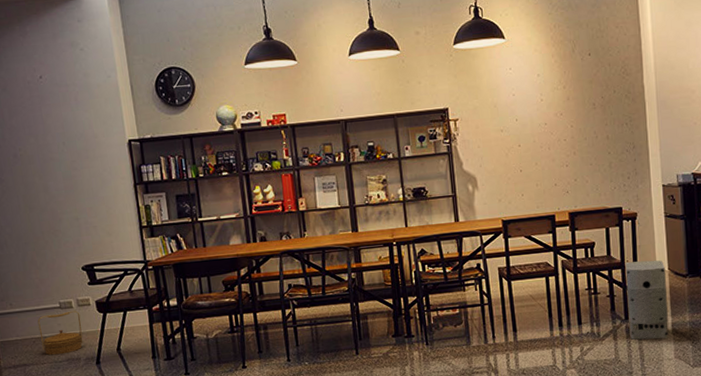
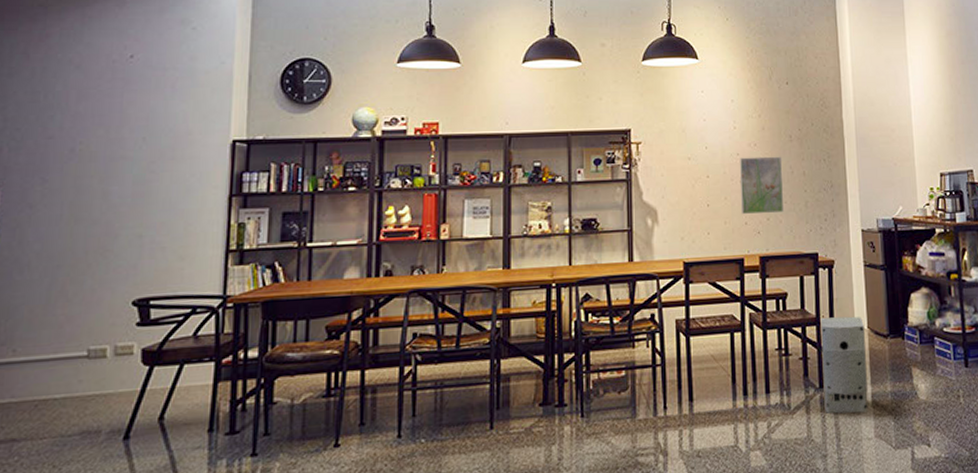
basket: present [37,310,83,356] -> none [47,361,115,427]
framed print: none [548,123,590,177] -> present [740,156,784,215]

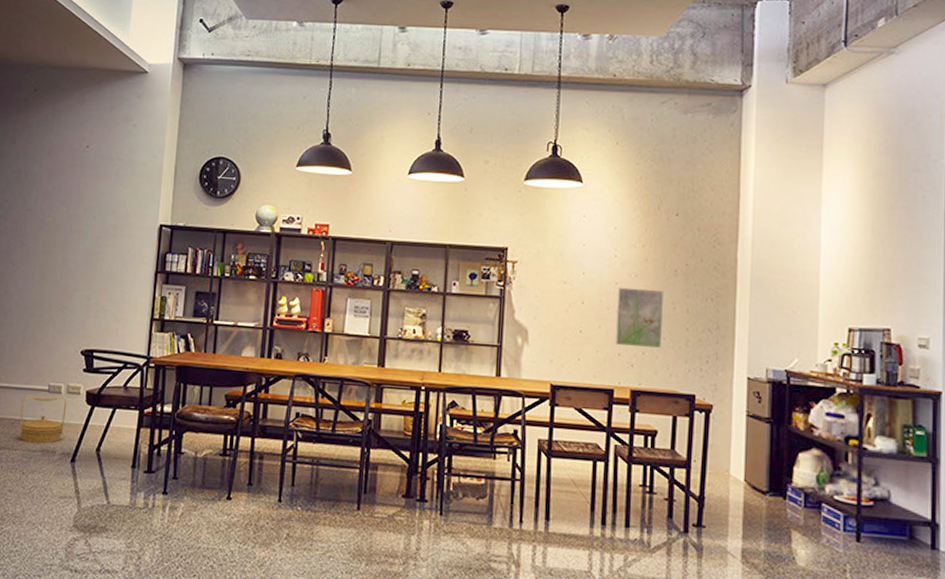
basket: none [47,361,115,427] -> present [20,396,67,444]
air purifier: present [820,316,869,414] -> none [687,462,740,567]

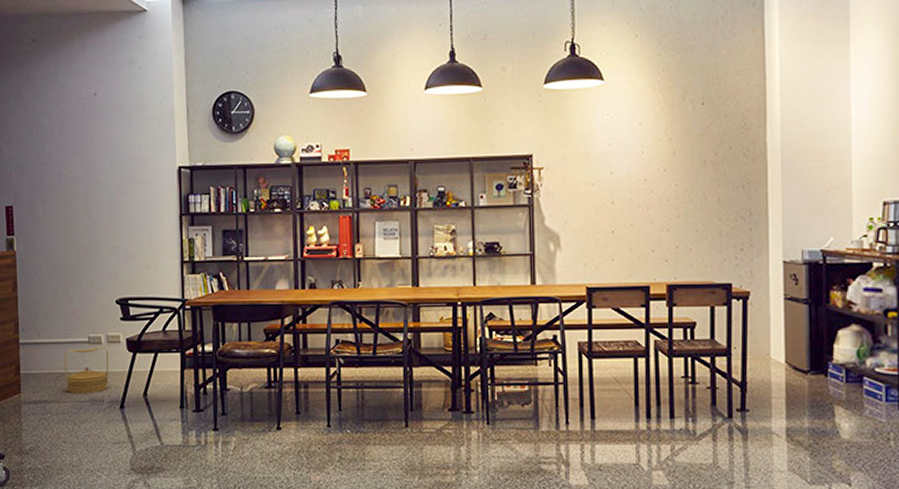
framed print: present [614,287,665,349] -> none [647,182,696,242]

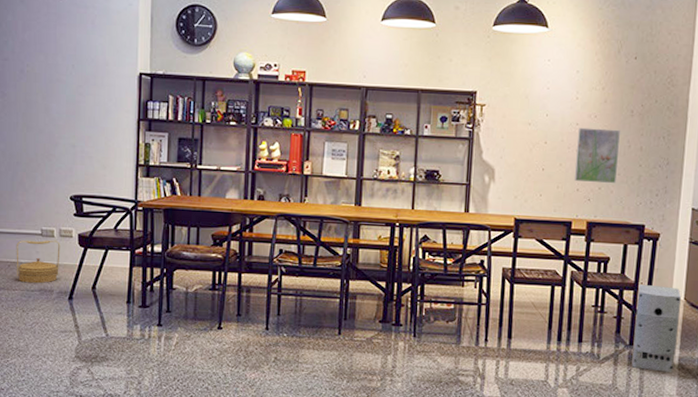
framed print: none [647,182,696,242] -> present [574,127,621,184]
air purifier: none [732,349,782,446] -> present [631,285,681,373]

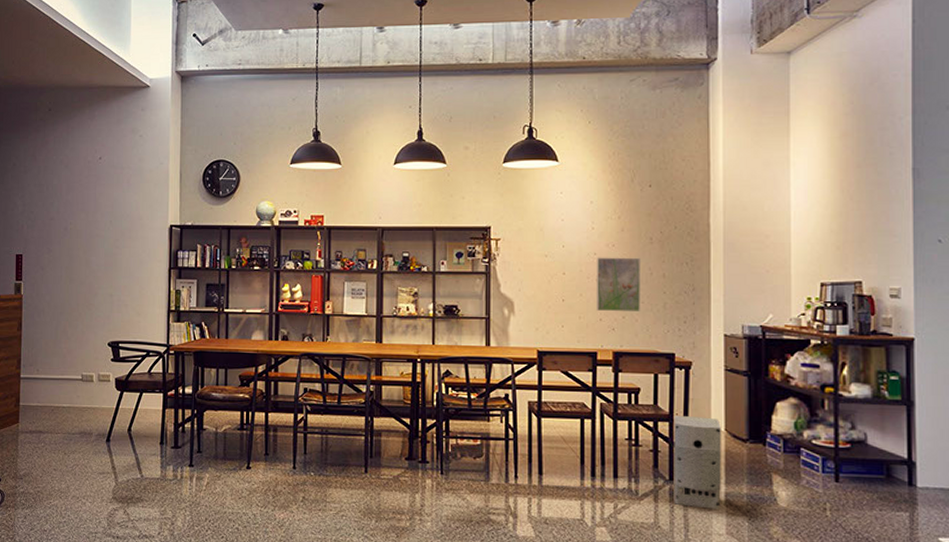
basket: present [16,240,61,284] -> none [59,384,99,427]

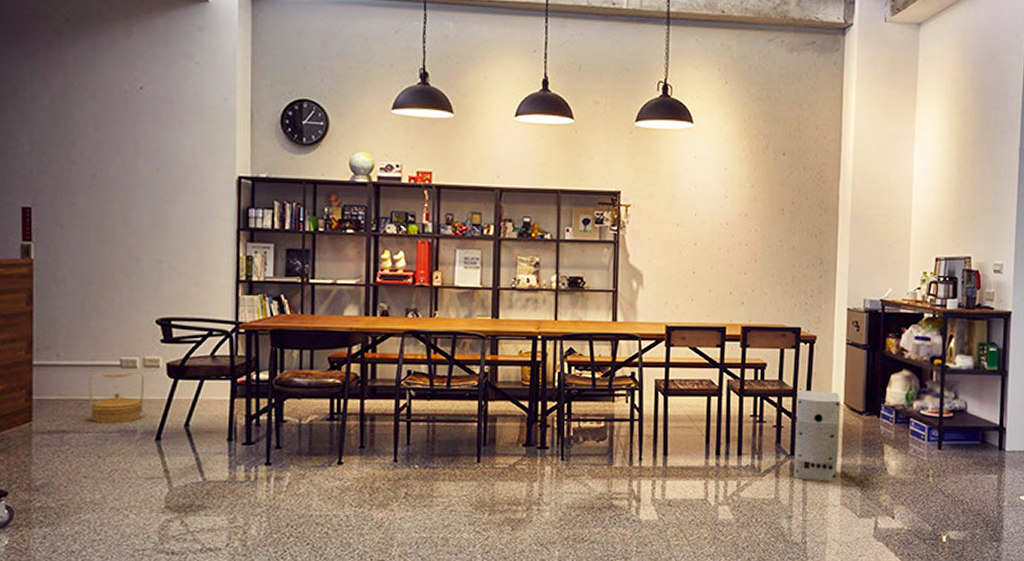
basket: none [59,384,99,427] -> present [88,371,145,424]
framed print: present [596,257,641,313] -> none [726,227,773,286]

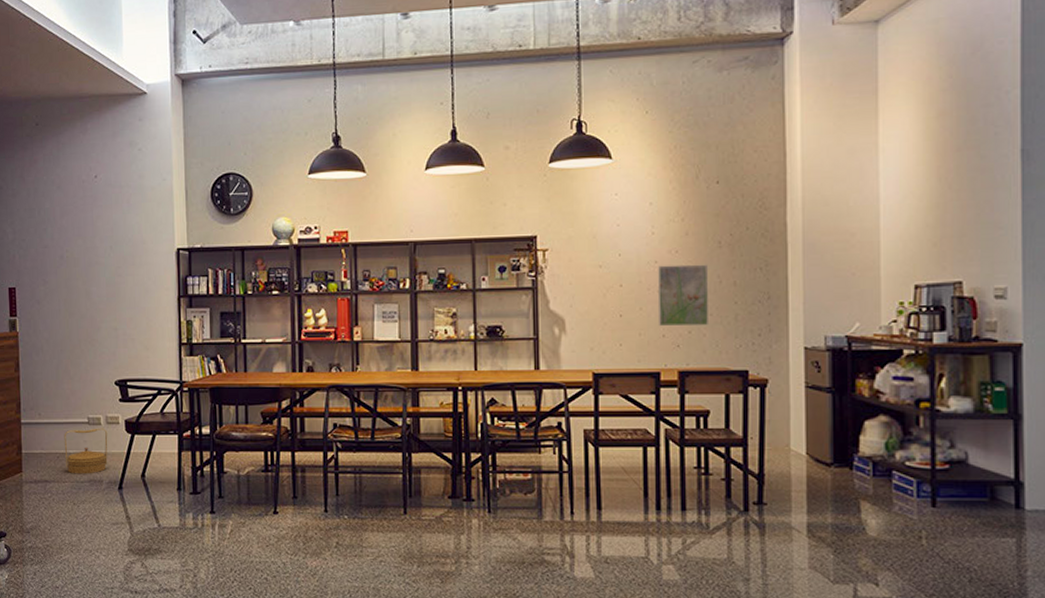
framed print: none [726,227,773,286] -> present [657,264,709,327]
air purifier: present [794,391,840,481] -> none [748,440,802,542]

